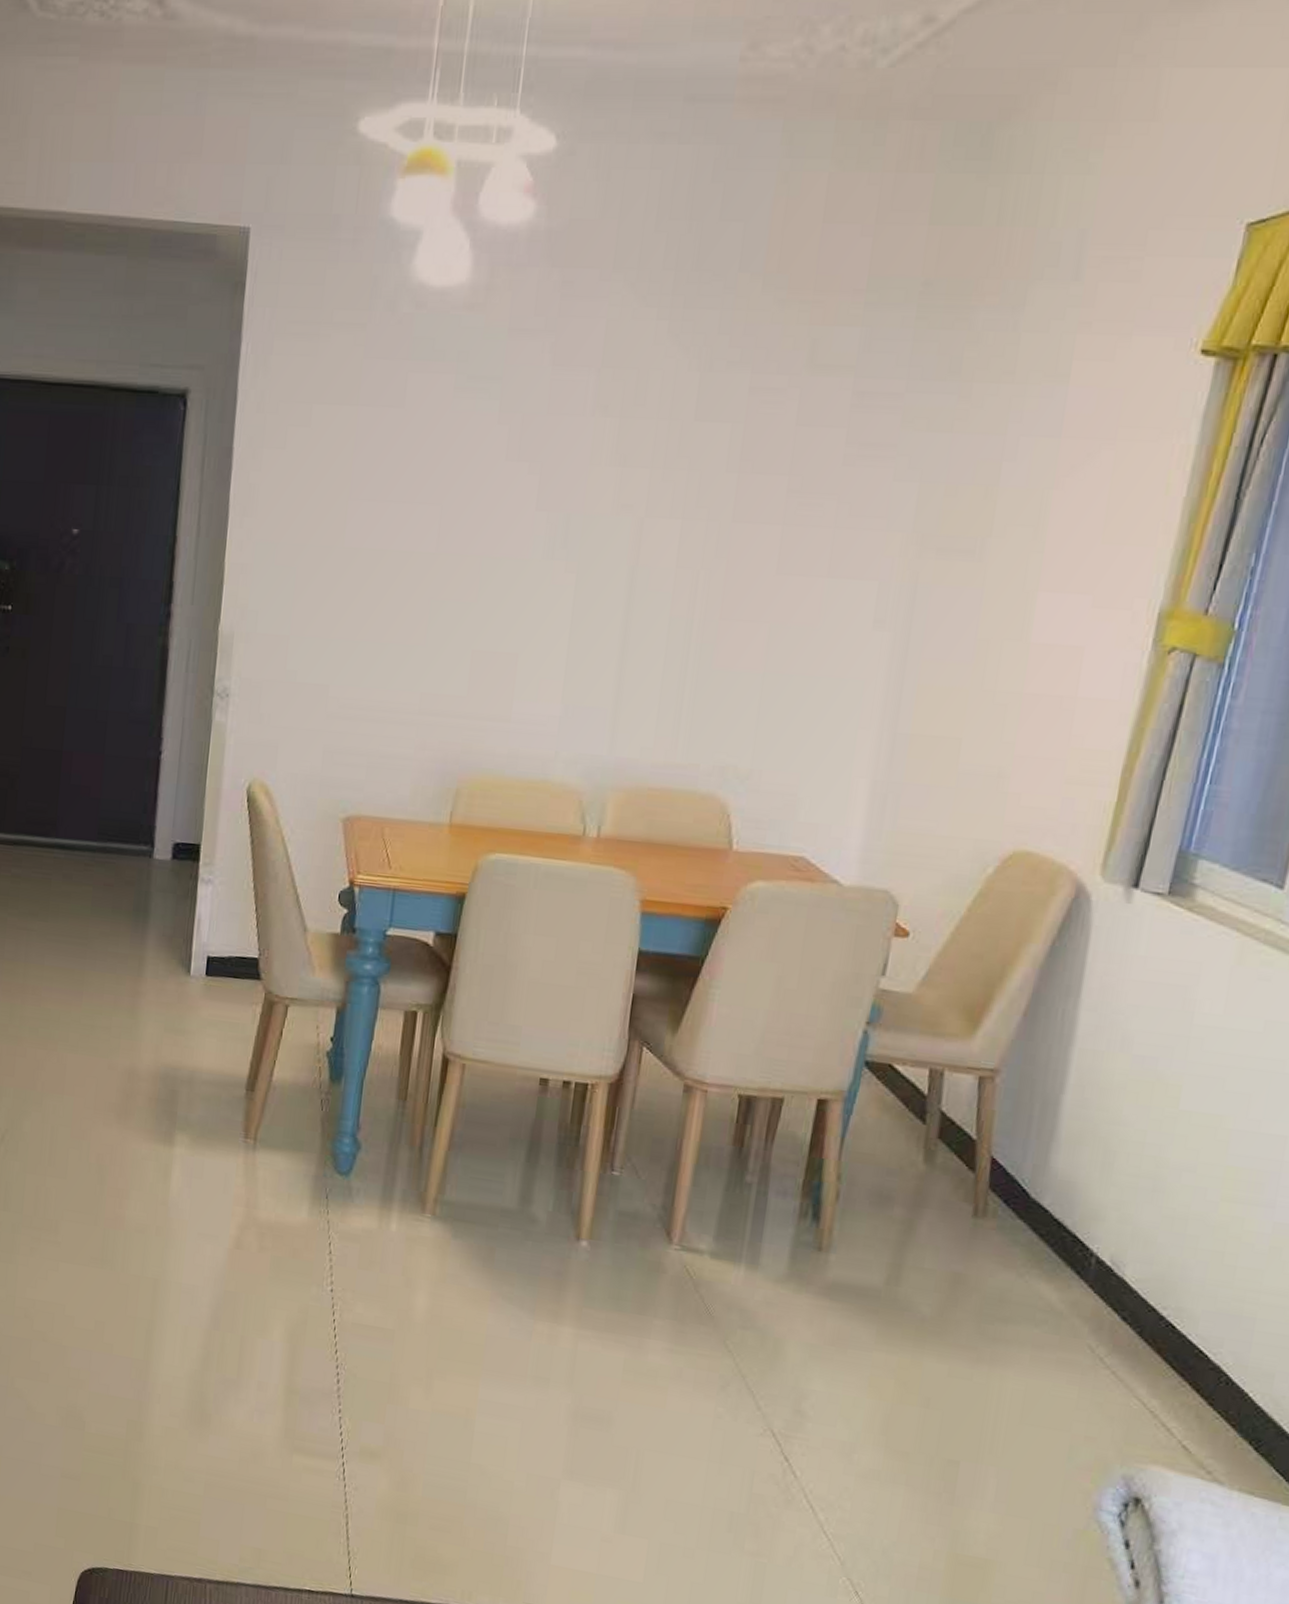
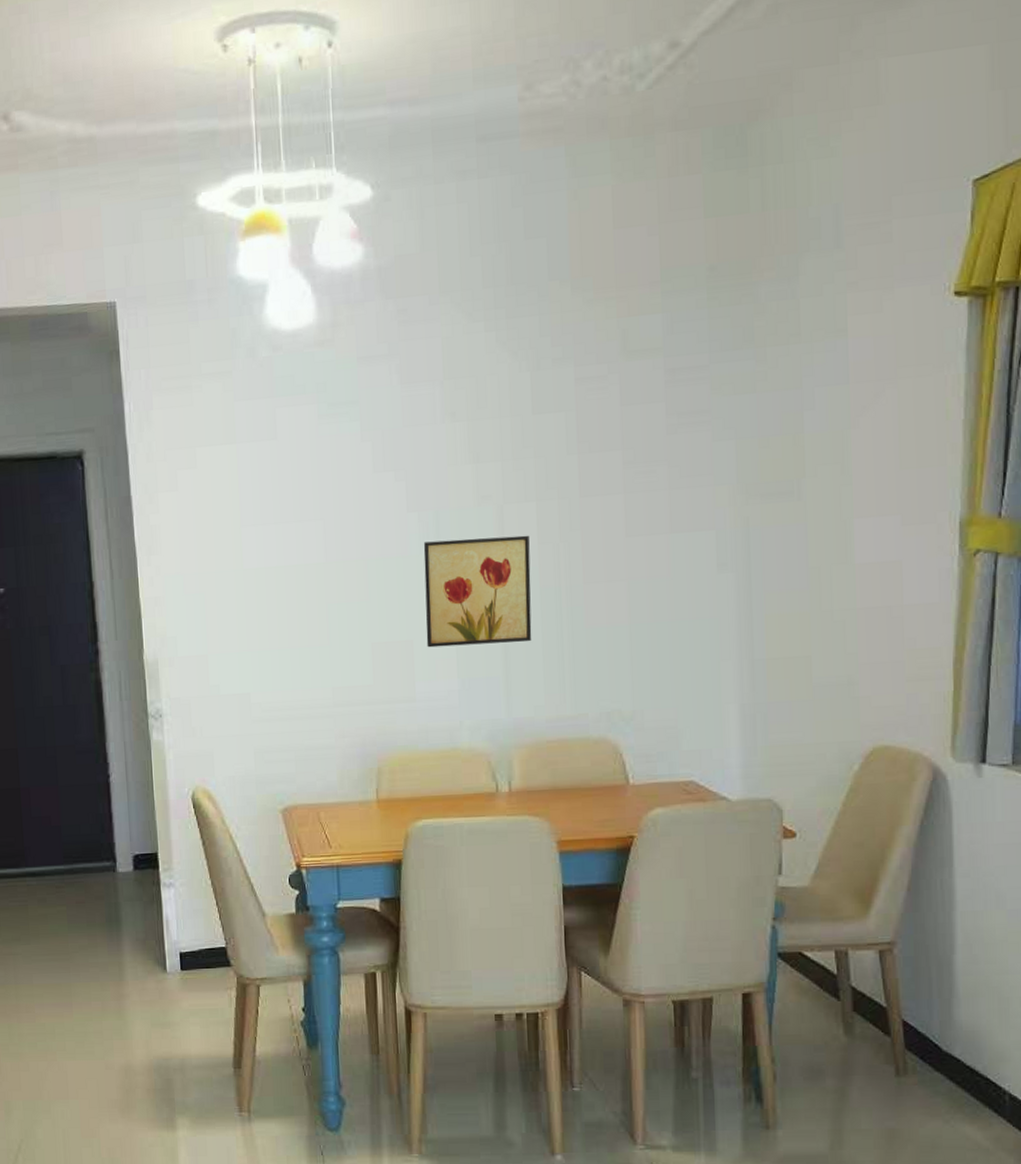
wall art: none [533,547,668,675] -> present [423,535,532,648]

